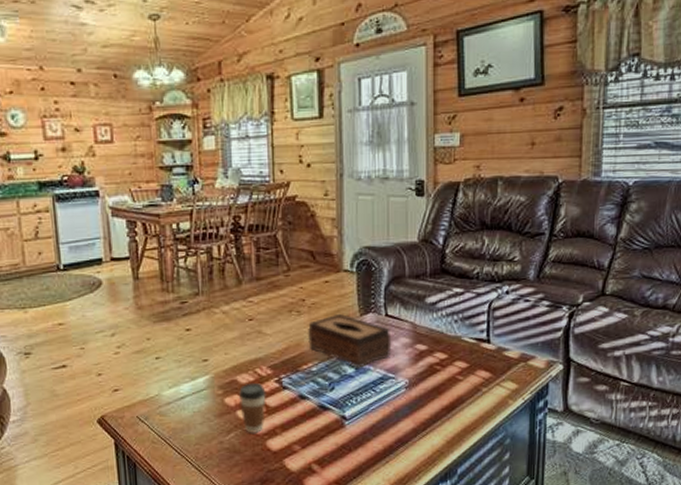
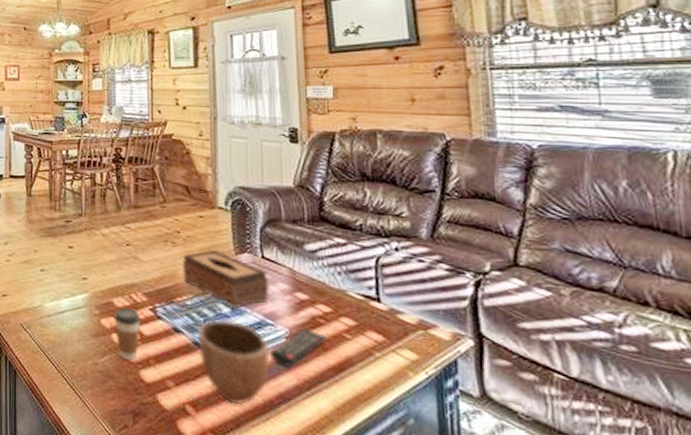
decorative bowl: none [323,379,391,456] -> present [197,319,270,405]
remote control: none [391,376,443,414] -> present [270,328,328,367]

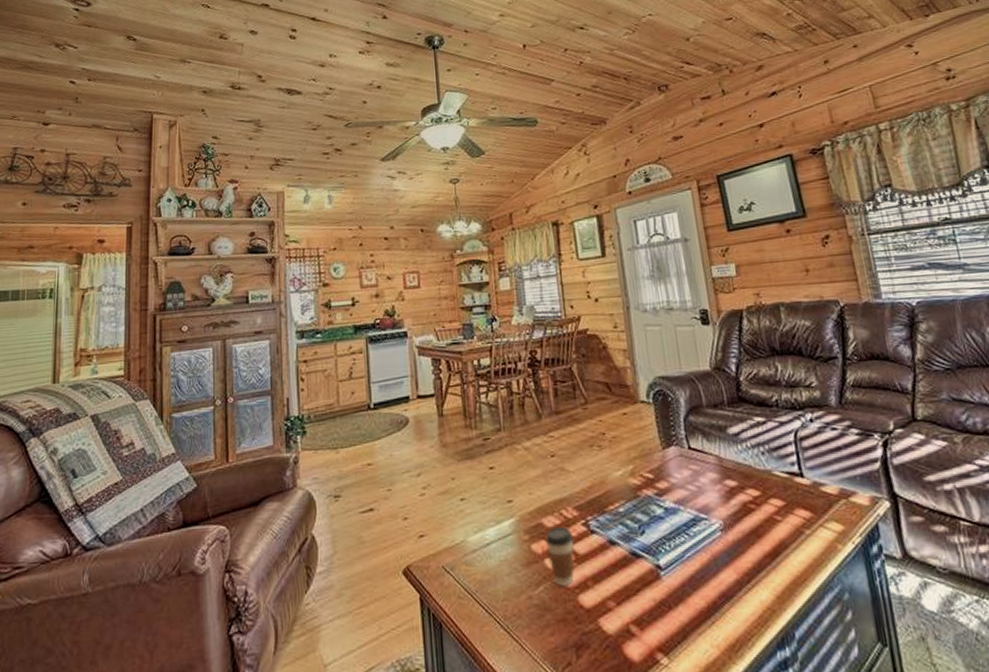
tissue box: present [181,249,270,309] -> none [610,447,701,508]
decorative bowl: present [197,319,270,405] -> none [634,521,709,614]
remote control: present [270,328,328,367] -> none [707,517,761,562]

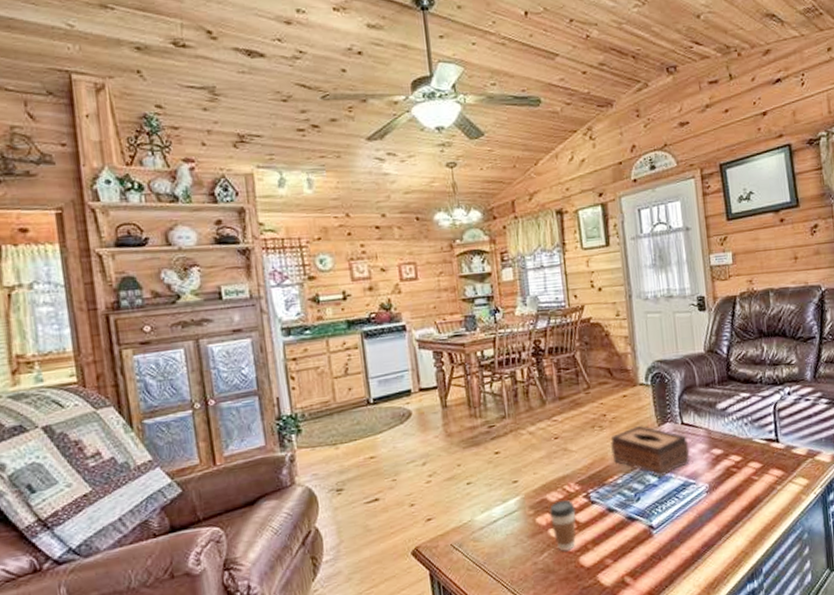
tissue box: none [610,447,701,508] -> present [610,425,691,477]

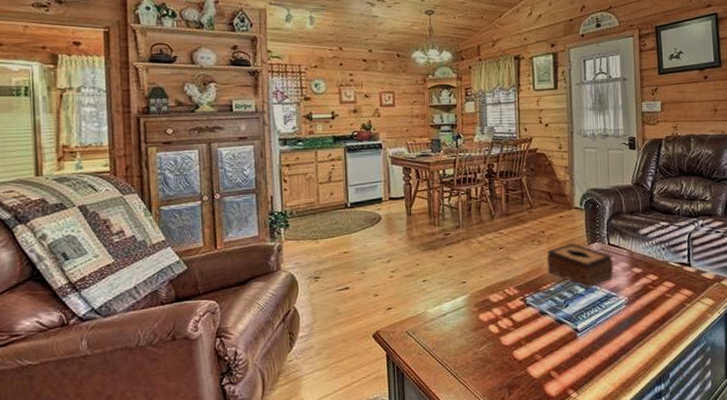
coffee cup: present [548,499,577,552] -> none [490,301,514,346]

